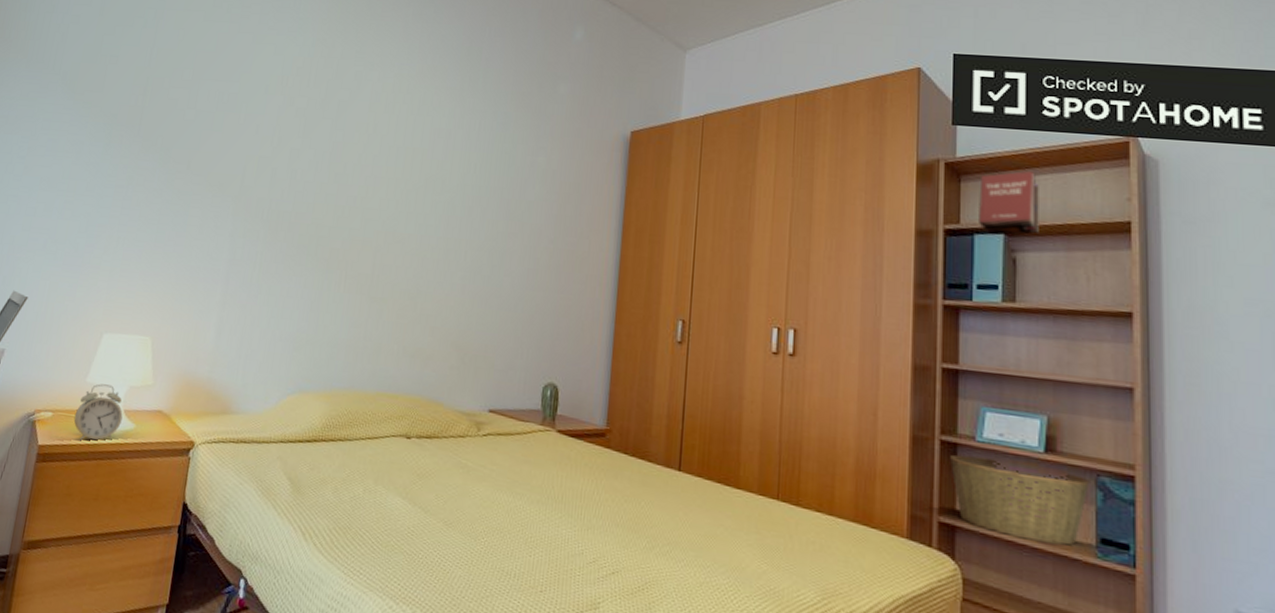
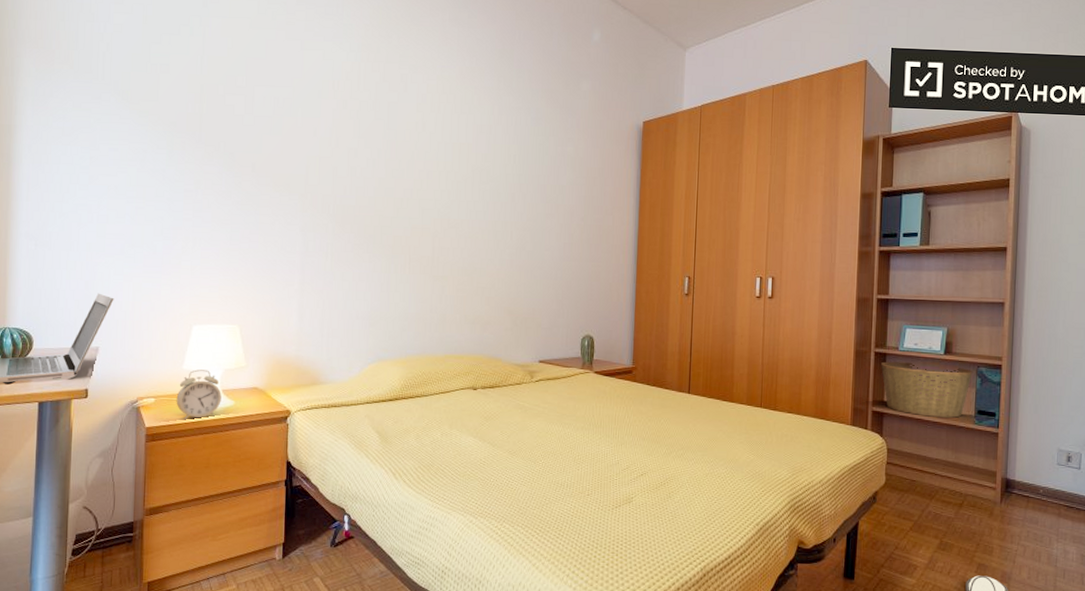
books: present [979,170,1039,236] -> none [906,142,949,195]

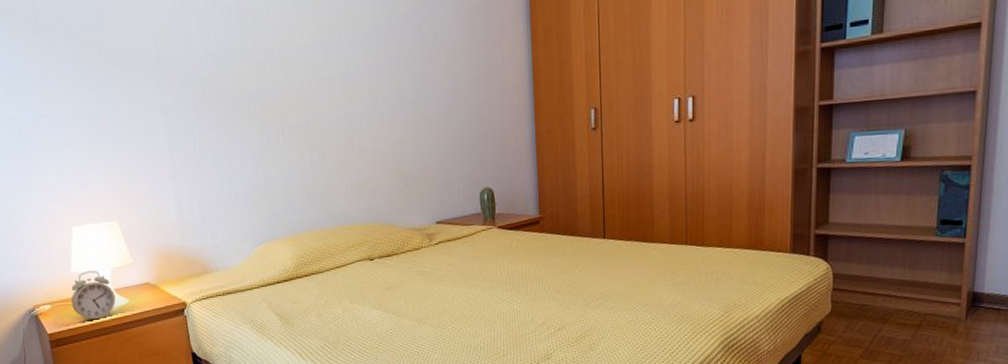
basket: present [880,361,973,418] -> none [824,173,935,234]

